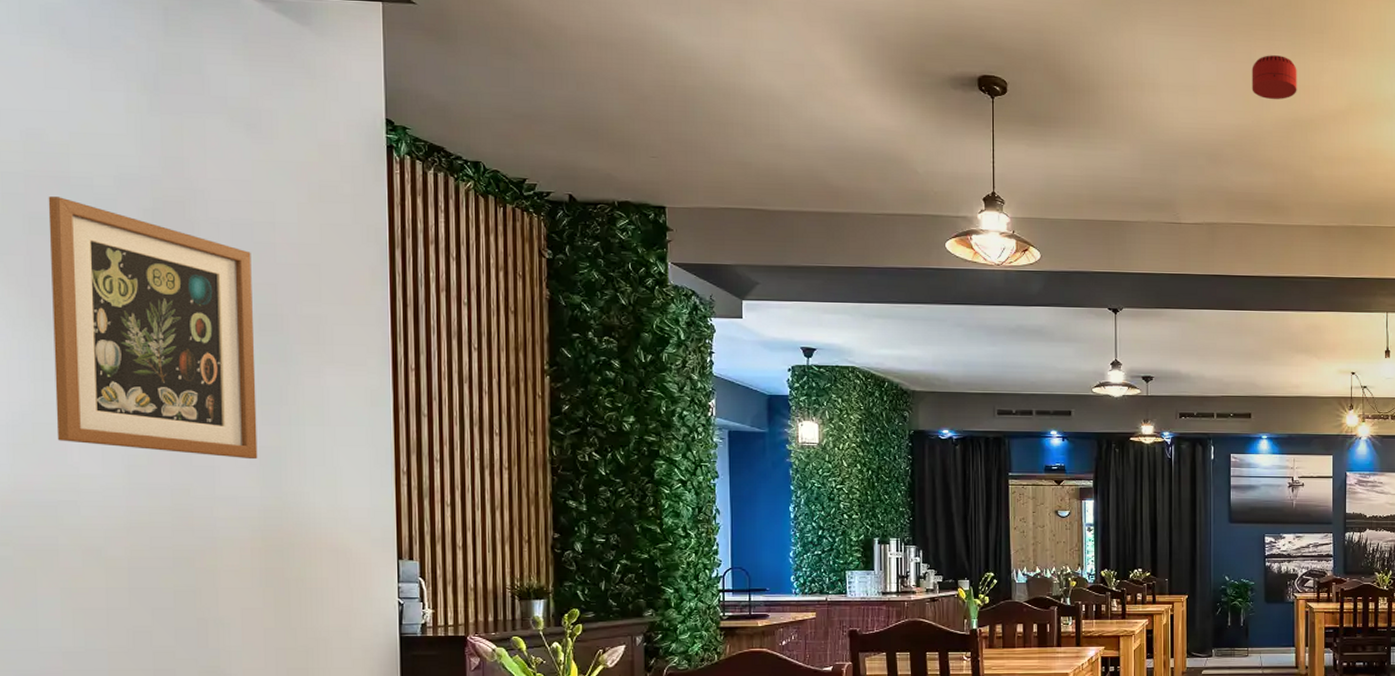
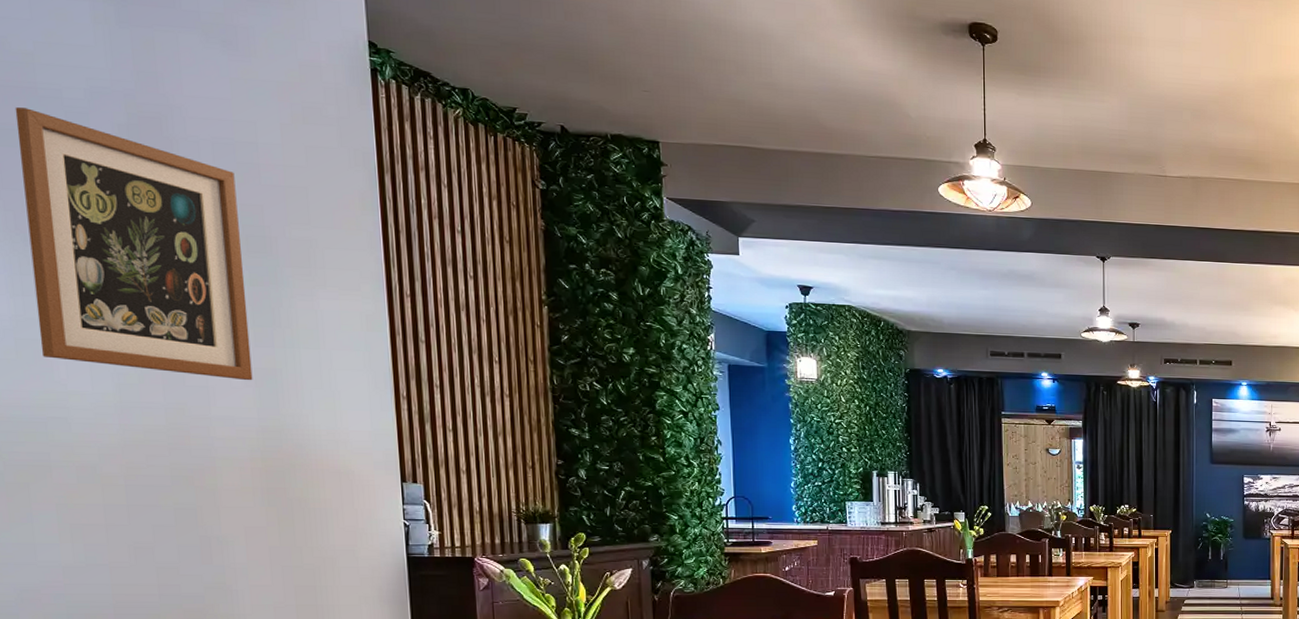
smoke detector: present [1252,55,1297,100] -> none [1235,14,1279,59]

